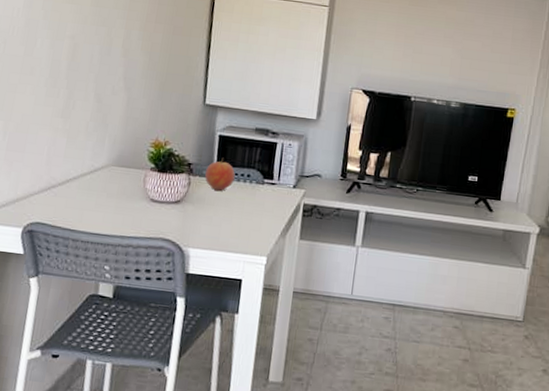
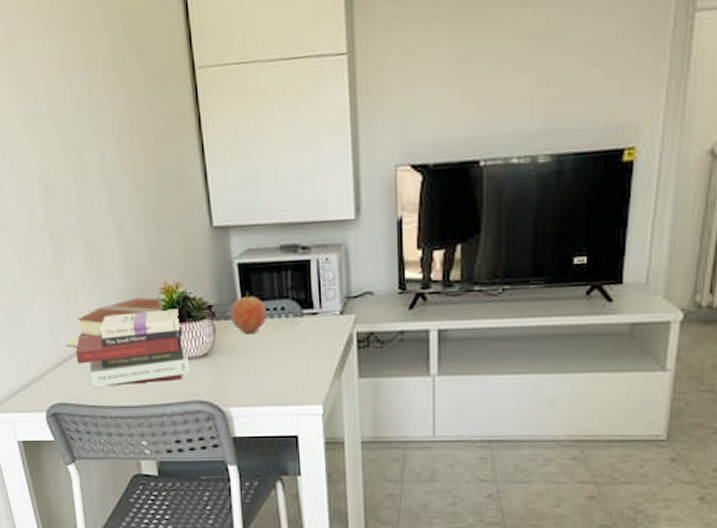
books: none [56,146,164,181] -> present [65,297,184,348]
books: none [63,156,163,219] -> present [75,309,191,387]

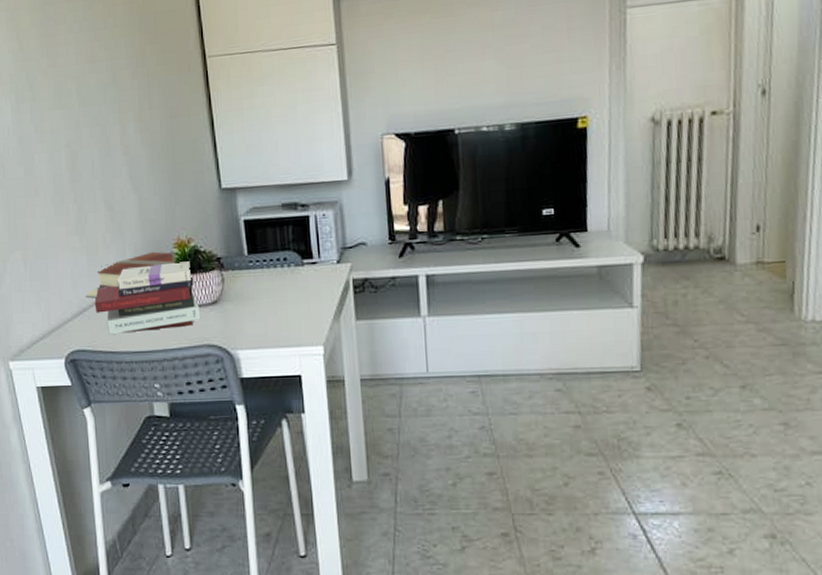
fruit: present [230,291,267,333] -> none [238,244,271,282]

